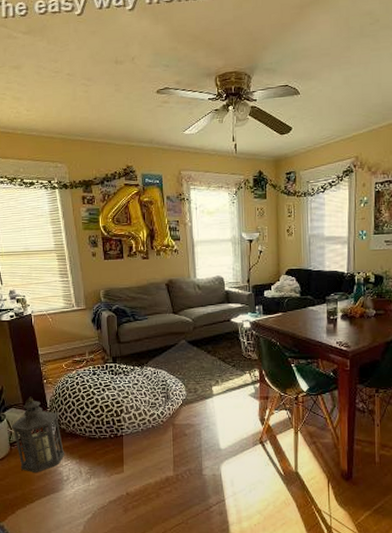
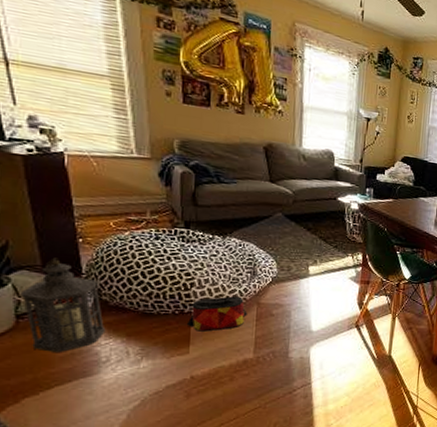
bag: none [120,419,165,452] -> present [186,296,248,332]

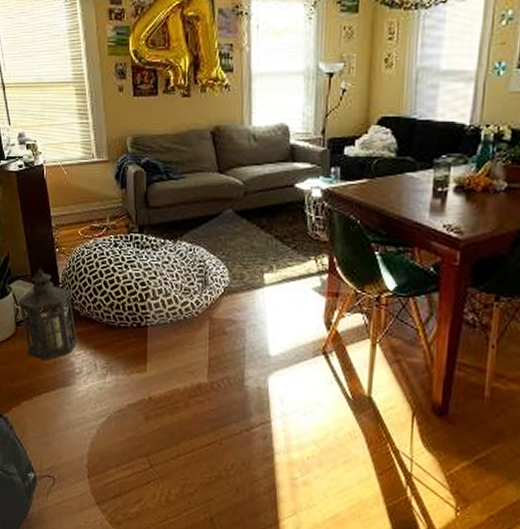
bag: present [186,296,248,332] -> none [143,309,200,349]

